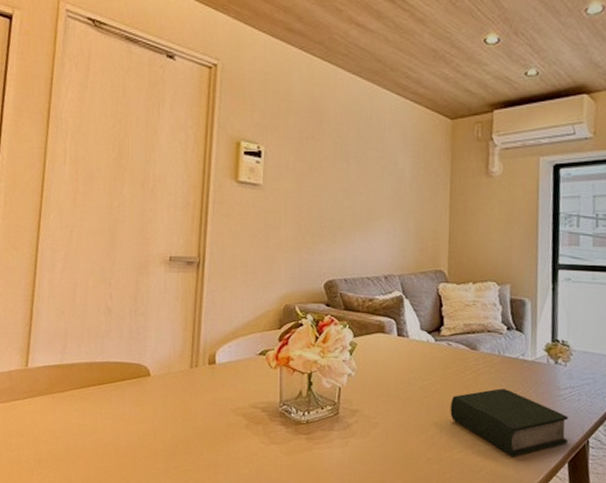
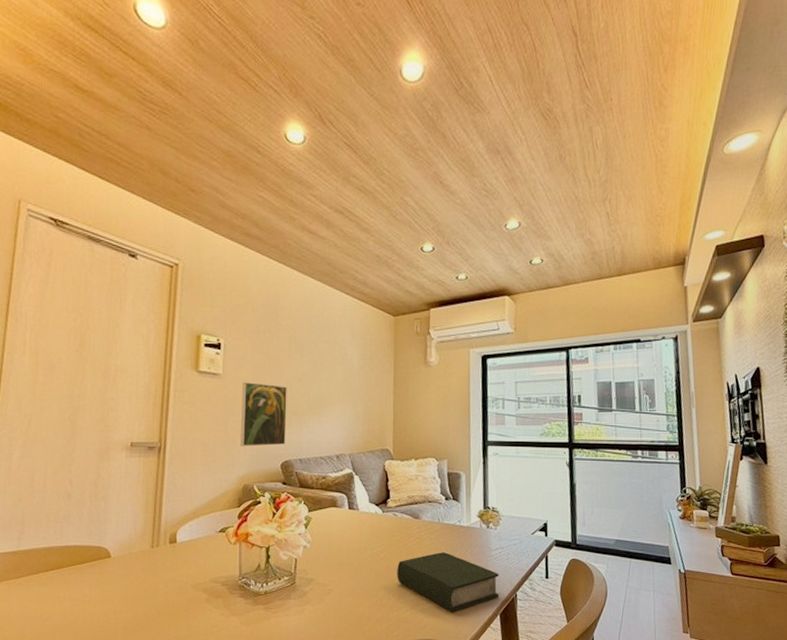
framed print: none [282,194,332,264] -> present [240,382,287,447]

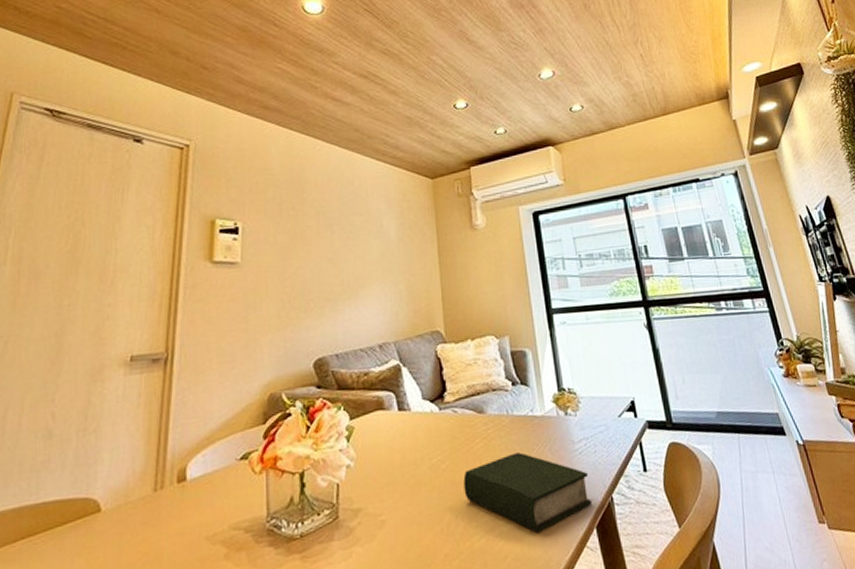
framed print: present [240,382,287,447] -> none [263,268,318,346]

